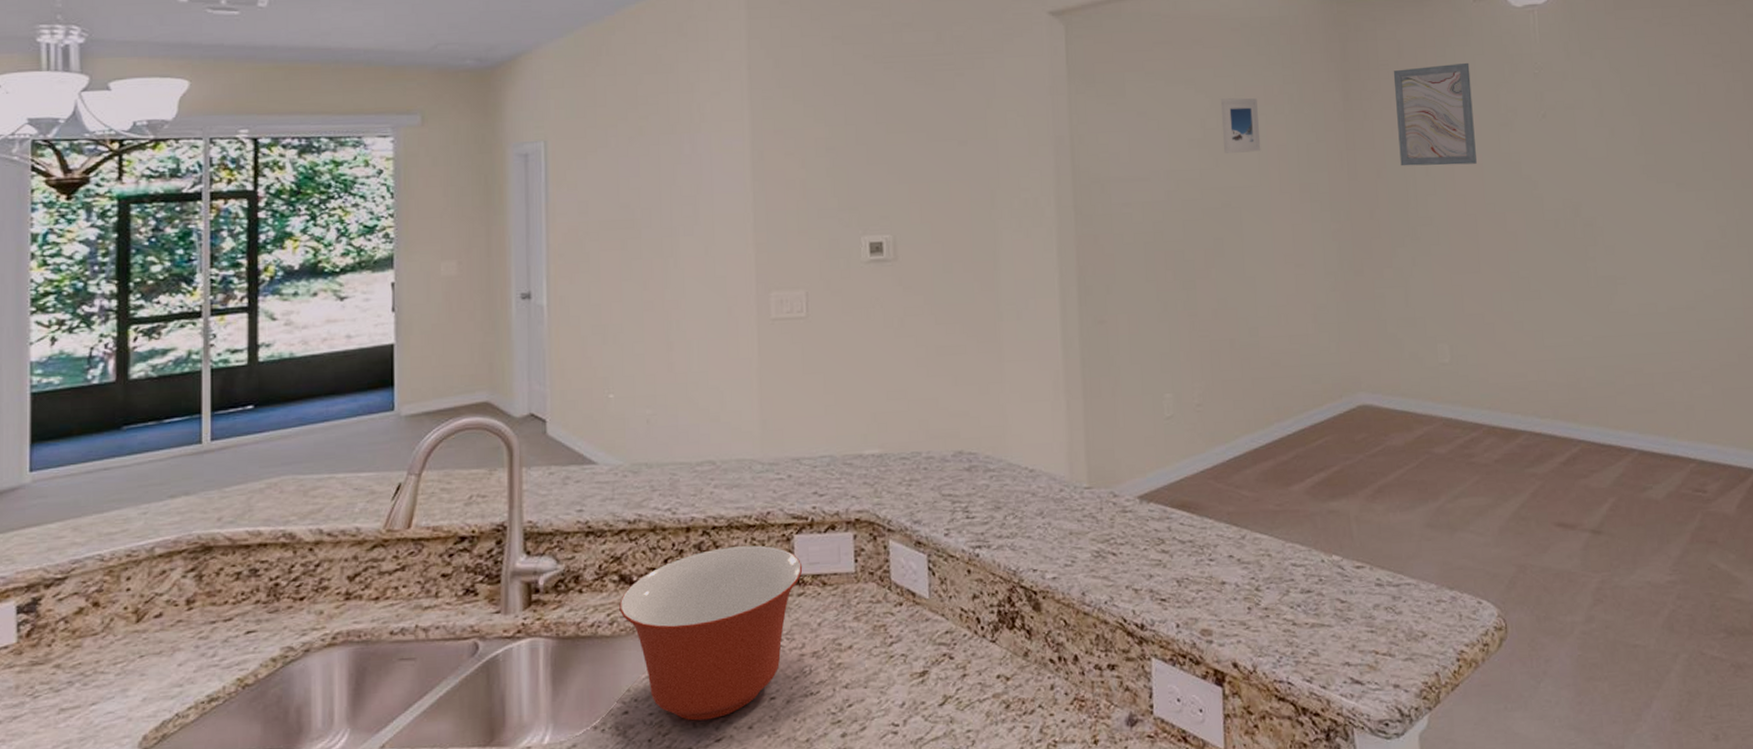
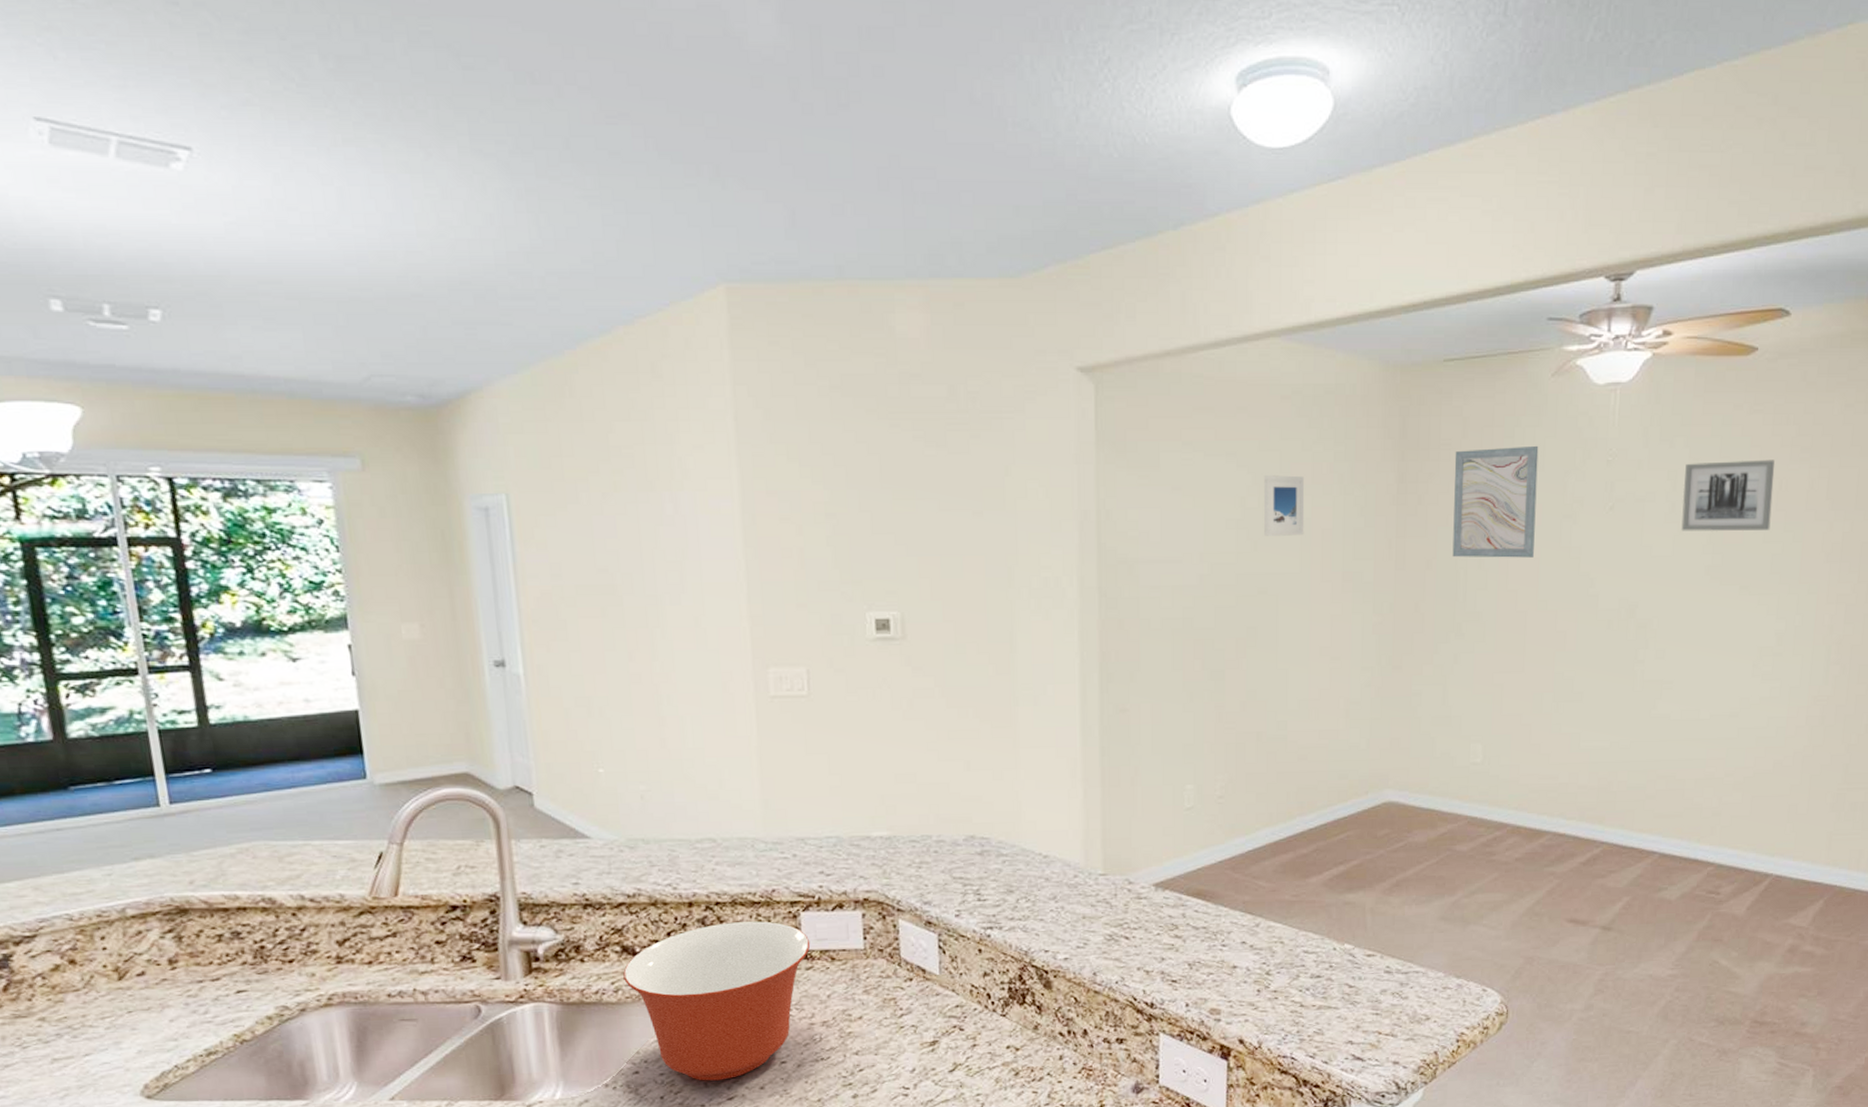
wall art: none [1607,66,1696,134] -> present [1681,459,1775,531]

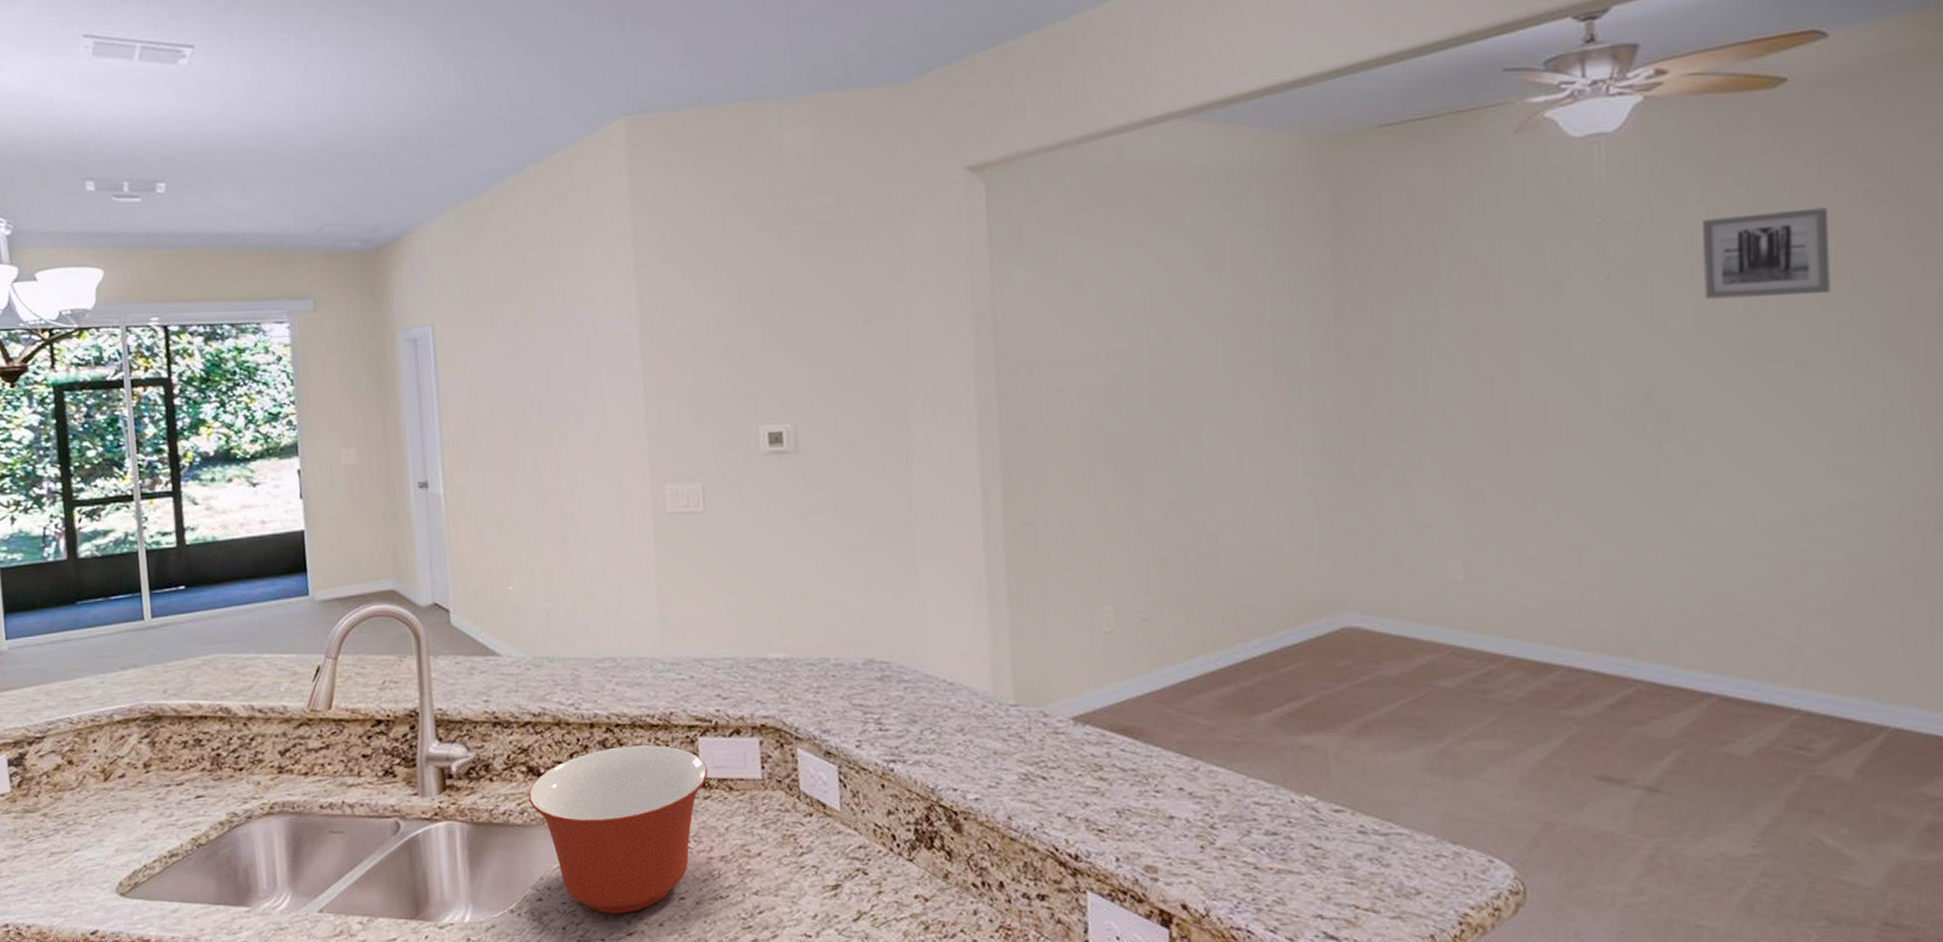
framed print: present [1263,475,1305,536] -> none [1174,263,1225,330]
wall art: present [1452,445,1539,558] -> none [1400,211,1510,343]

